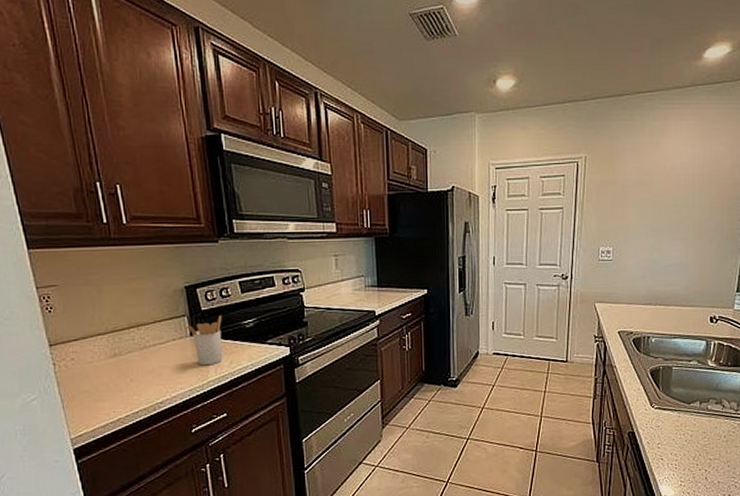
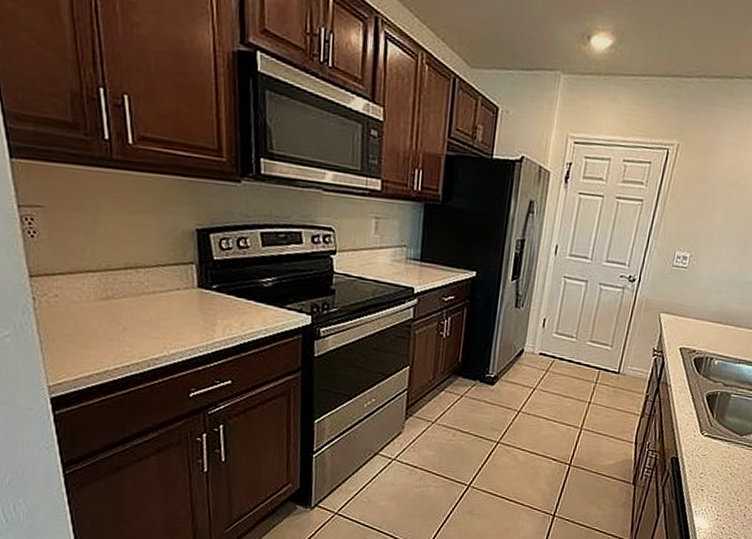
utensil holder: present [186,316,223,366] -> none [193,269,237,325]

